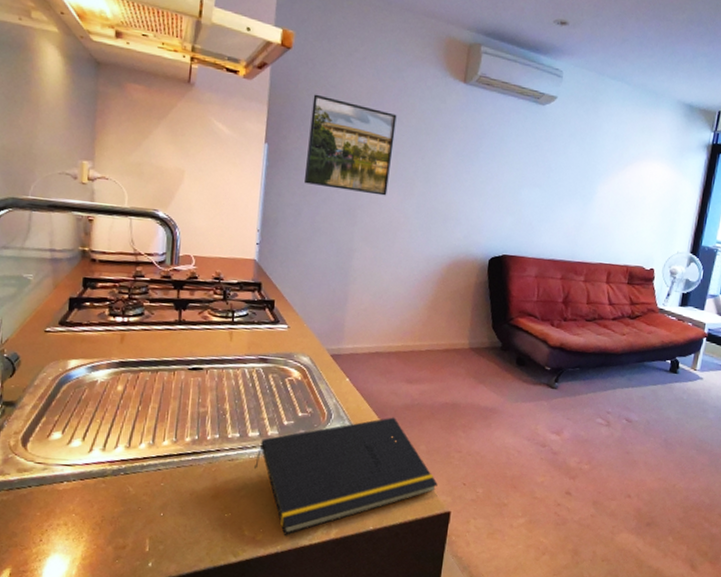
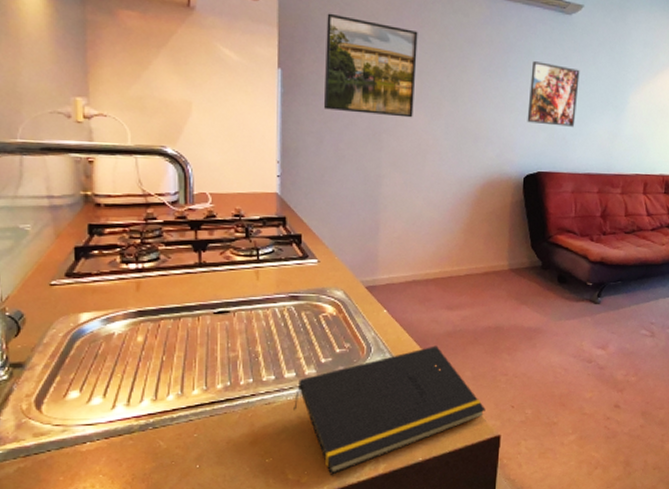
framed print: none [495,148,550,213] -> present [527,61,580,127]

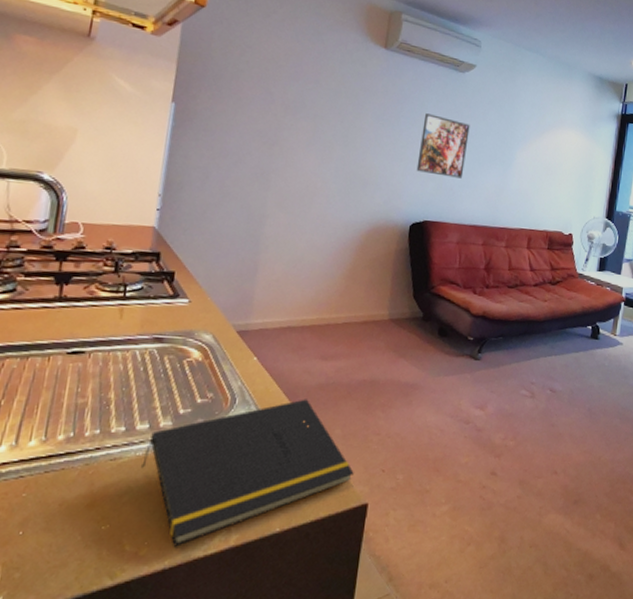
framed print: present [323,13,418,118] -> none [213,53,316,160]

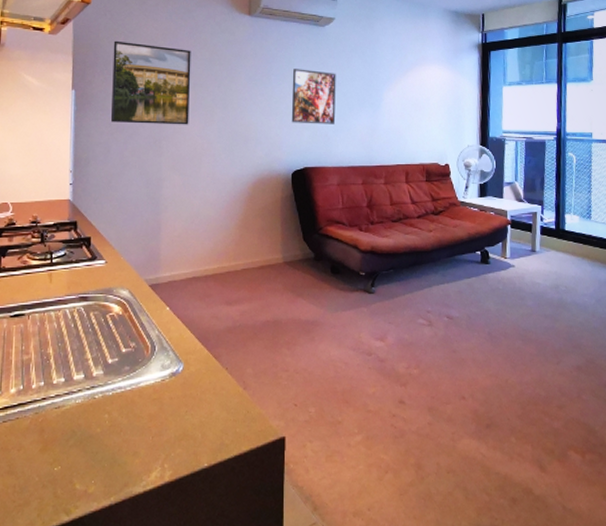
notepad: present [141,399,354,547] -> none [82,342,269,484]
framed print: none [213,53,316,160] -> present [110,40,191,125]

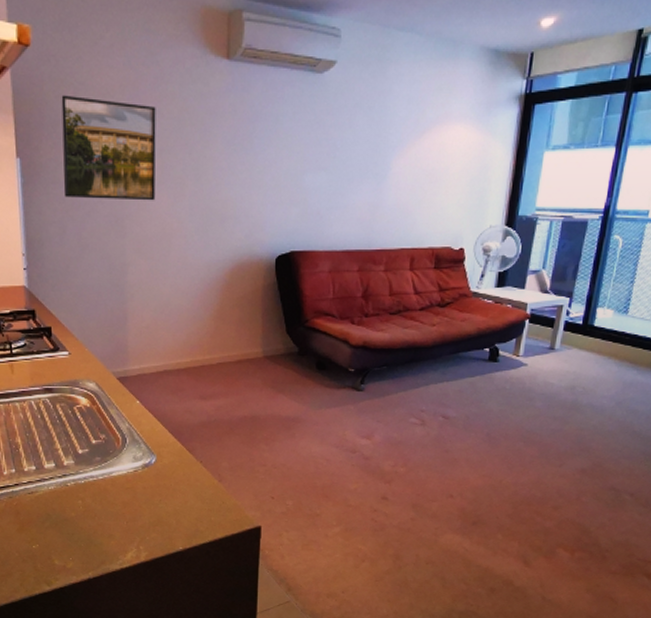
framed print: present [291,69,336,124] -> none [277,130,334,200]

